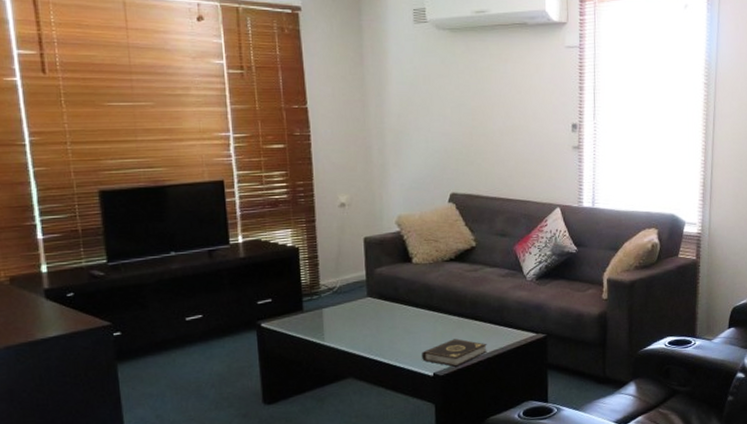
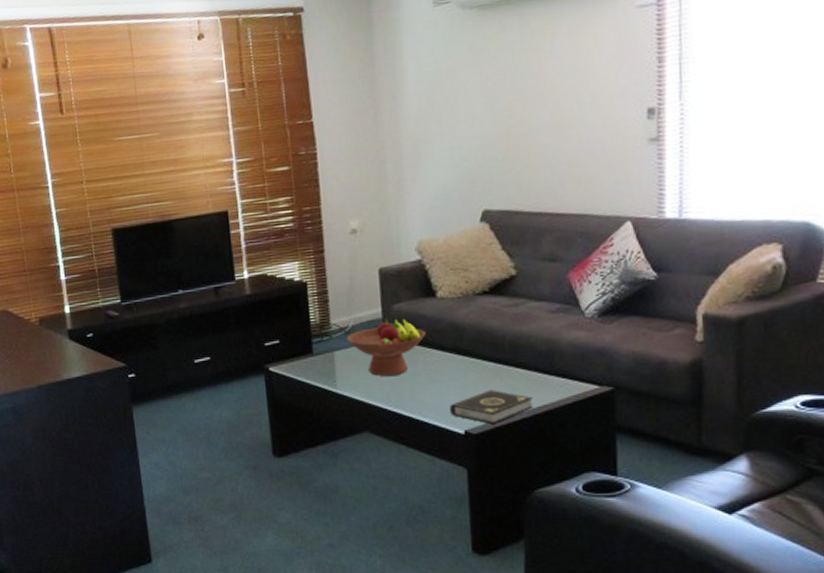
fruit bowl: none [334,277,403,329] -> present [346,315,426,376]

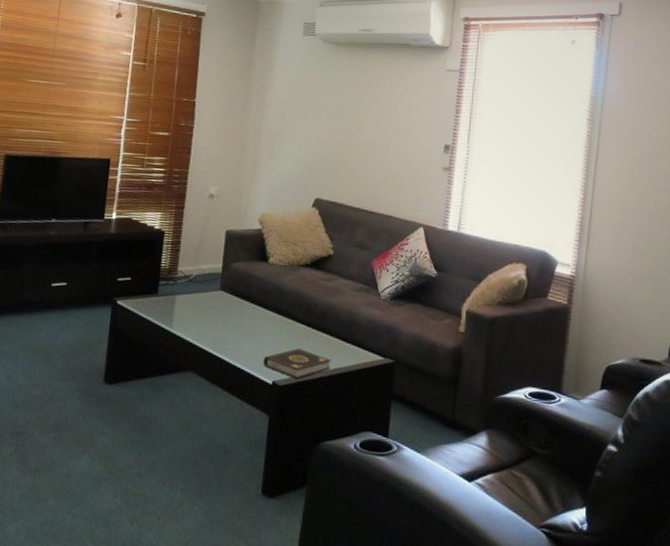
fruit bowl: present [346,315,426,376] -> none [188,272,255,324]

